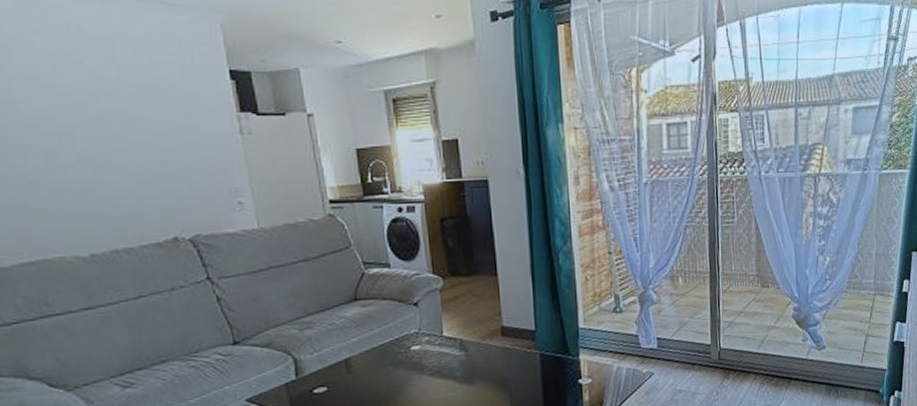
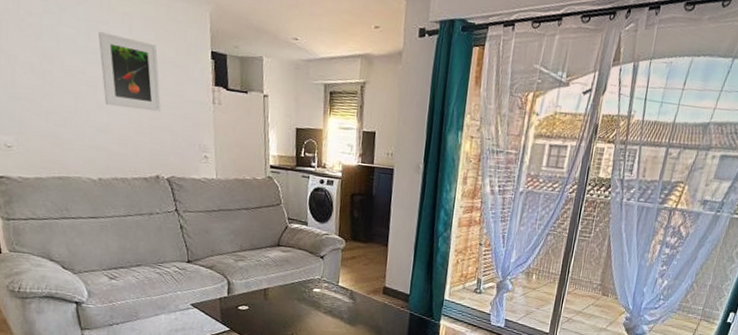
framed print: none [68,65,169,157] -> present [99,32,161,112]

